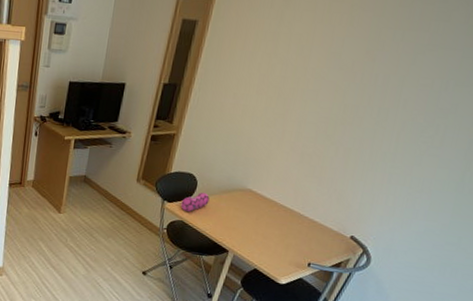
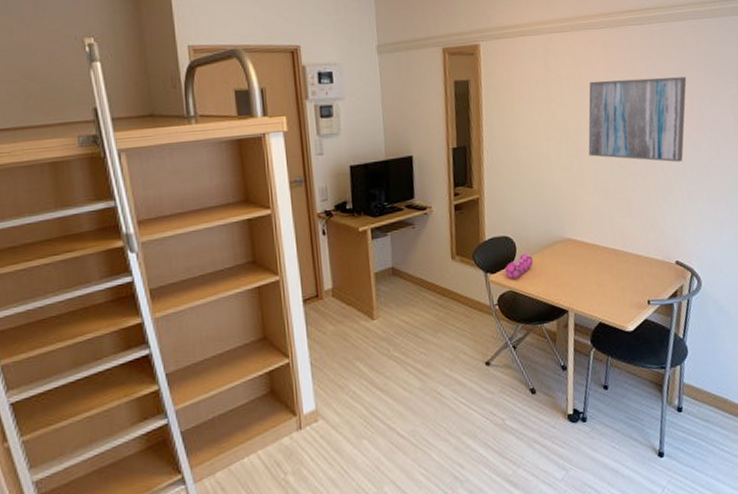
wall art: none [296,42,437,143] -> present [588,76,687,162]

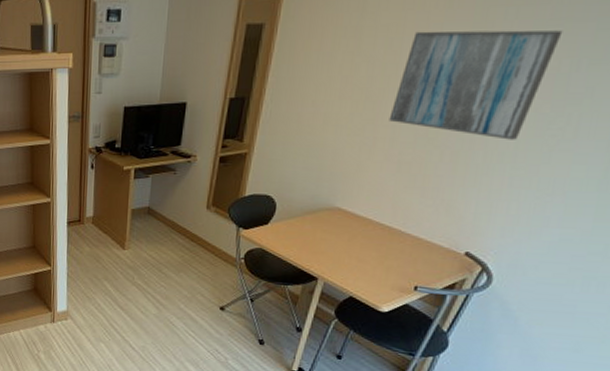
pencil case: present [505,254,533,279] -> none [258,216,292,238]

